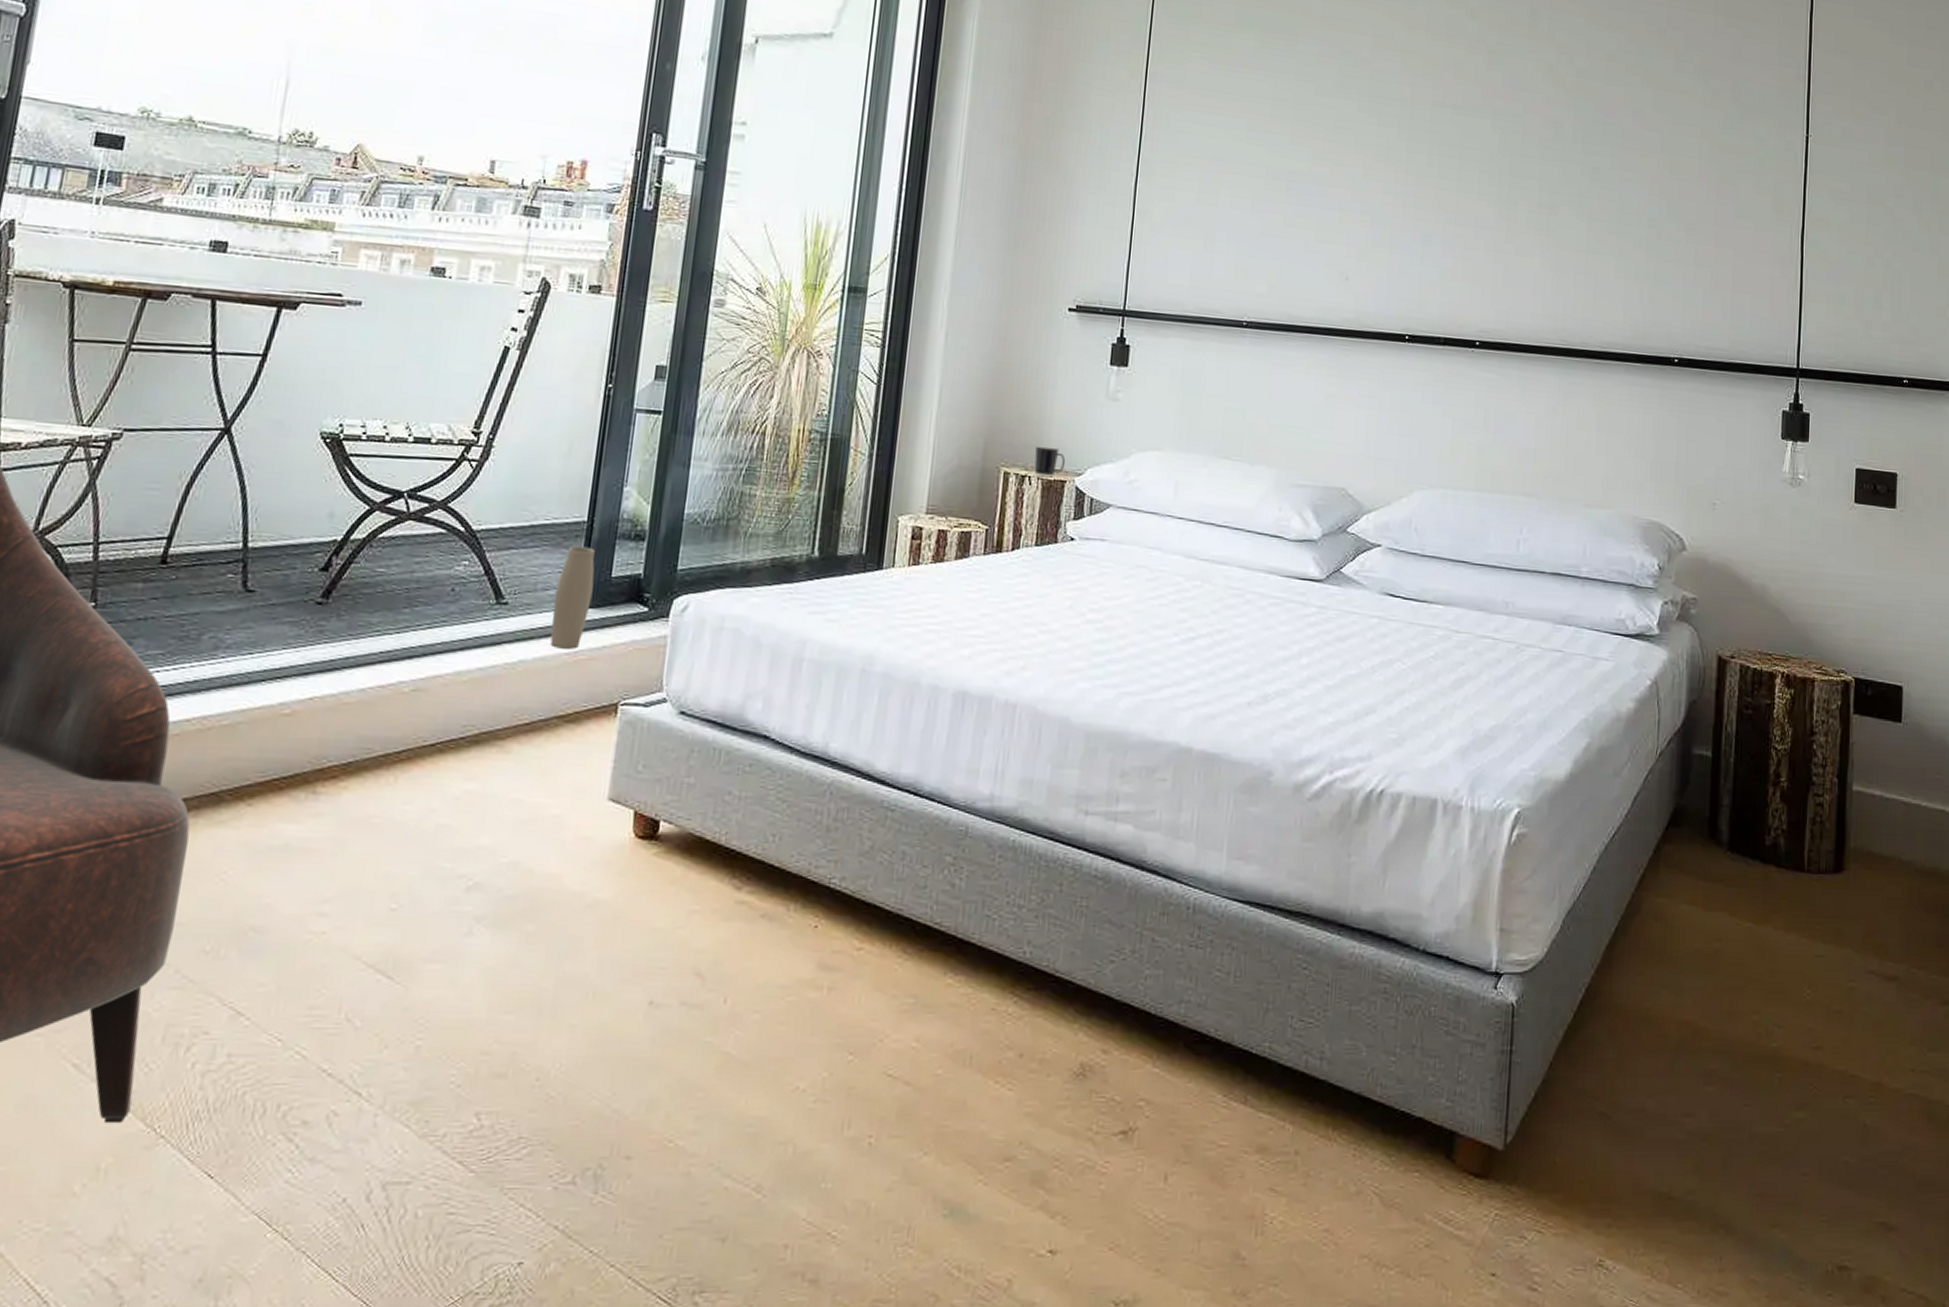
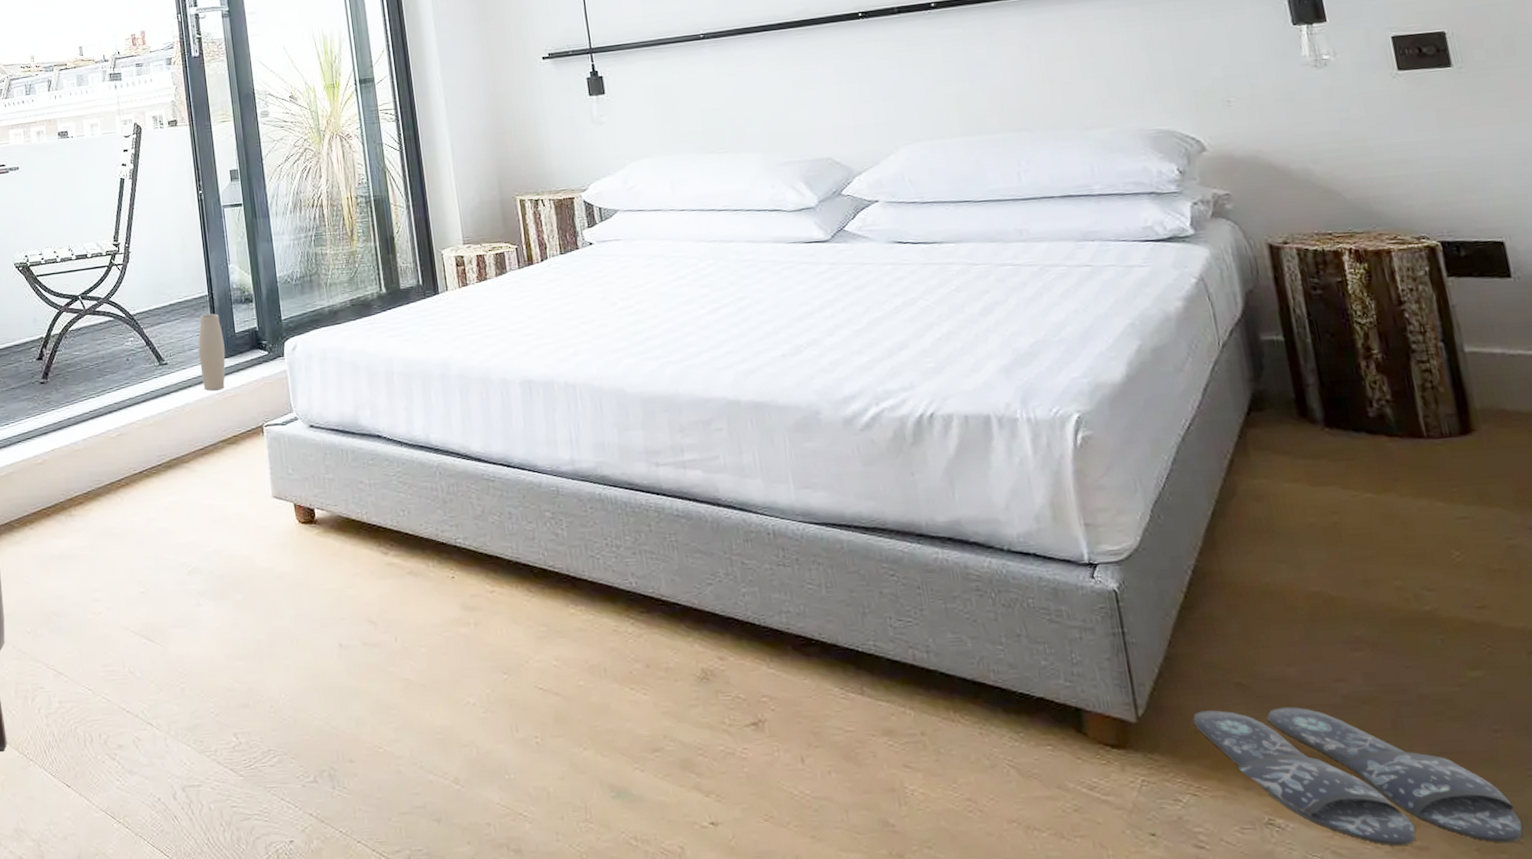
mug: present [1034,446,1066,478] -> none [540,172,570,198]
slippers: none [1554,1141,1806,1292] -> present [1192,707,1523,847]

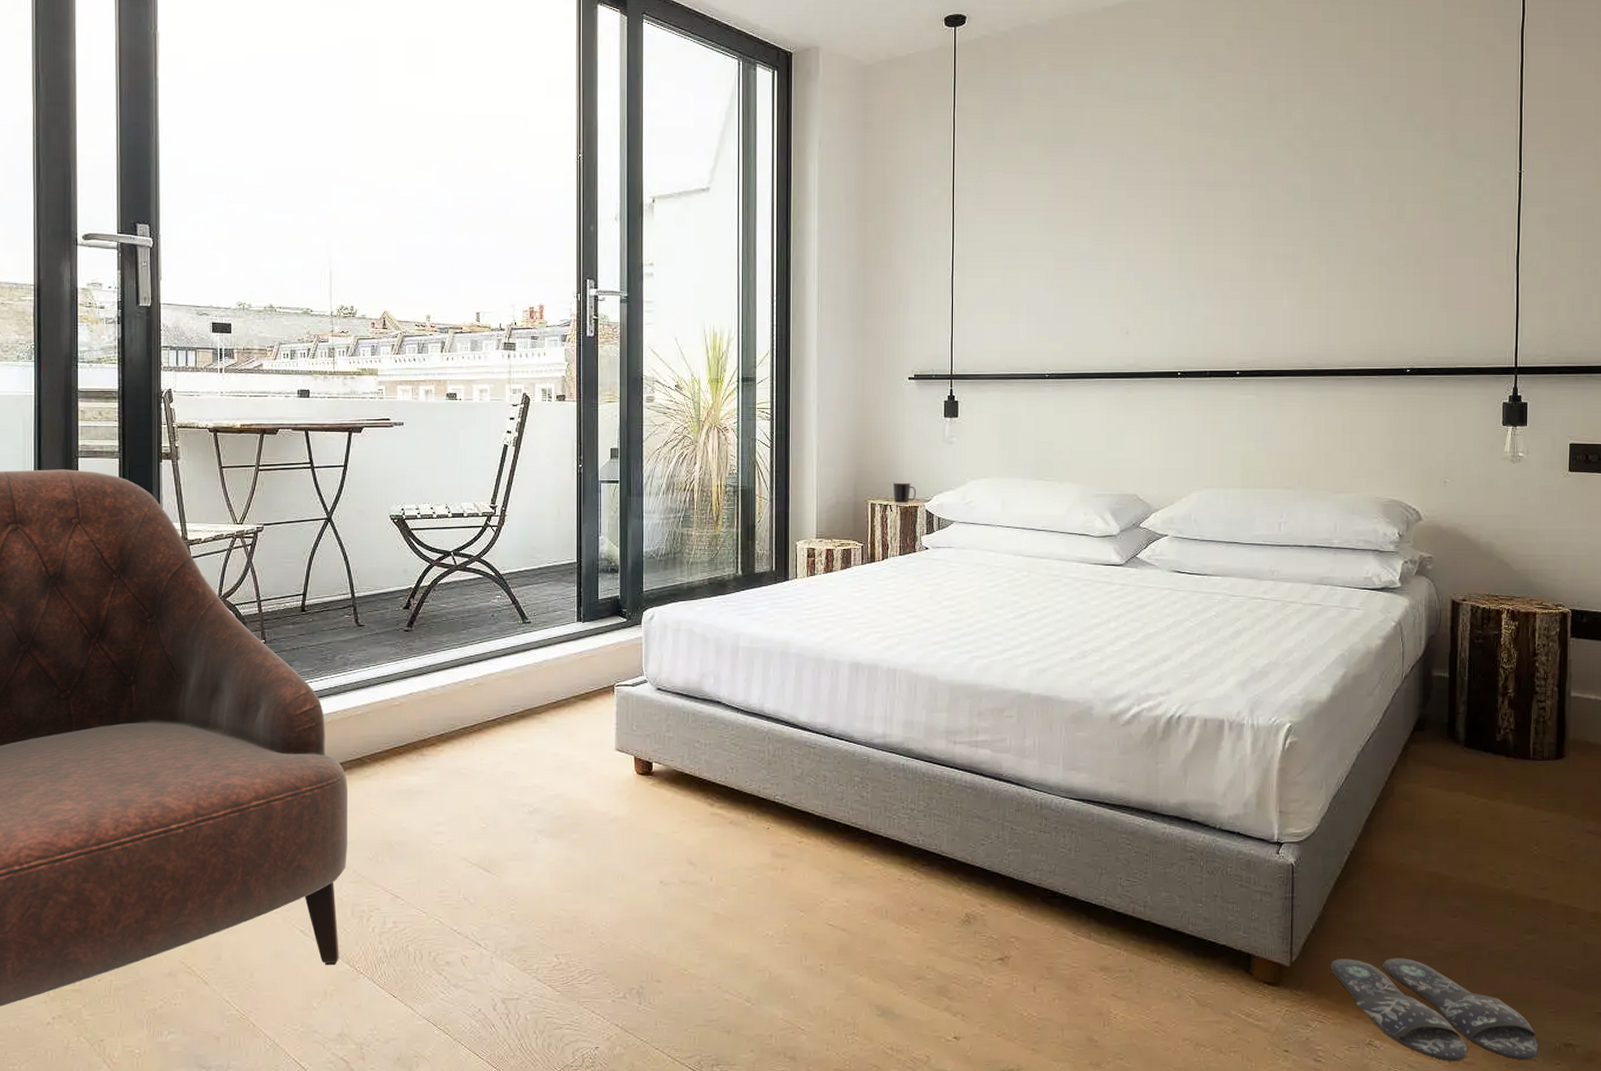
vase: present [198,313,226,392] -> none [561,580,587,652]
mug: none [540,172,570,198] -> present [892,482,917,505]

